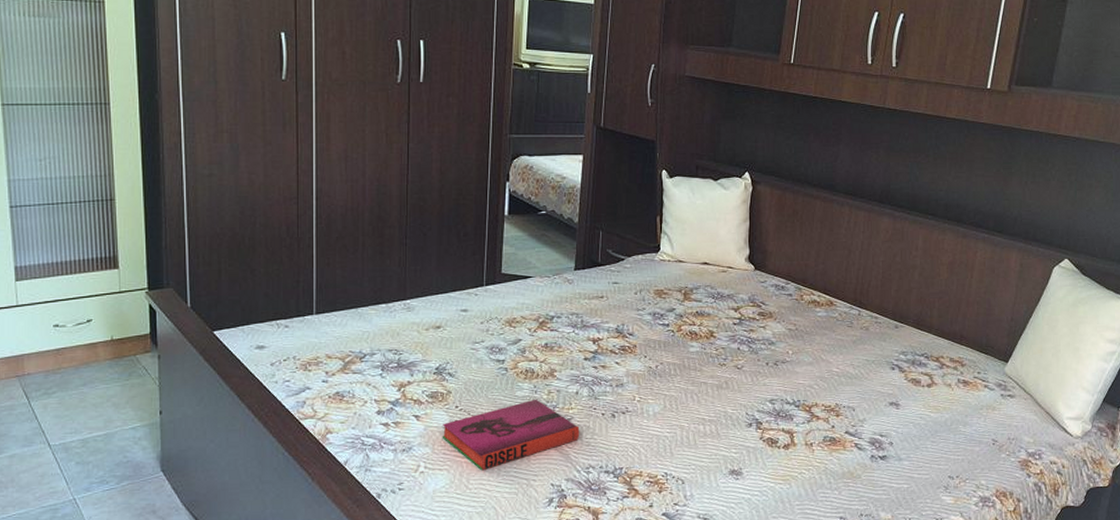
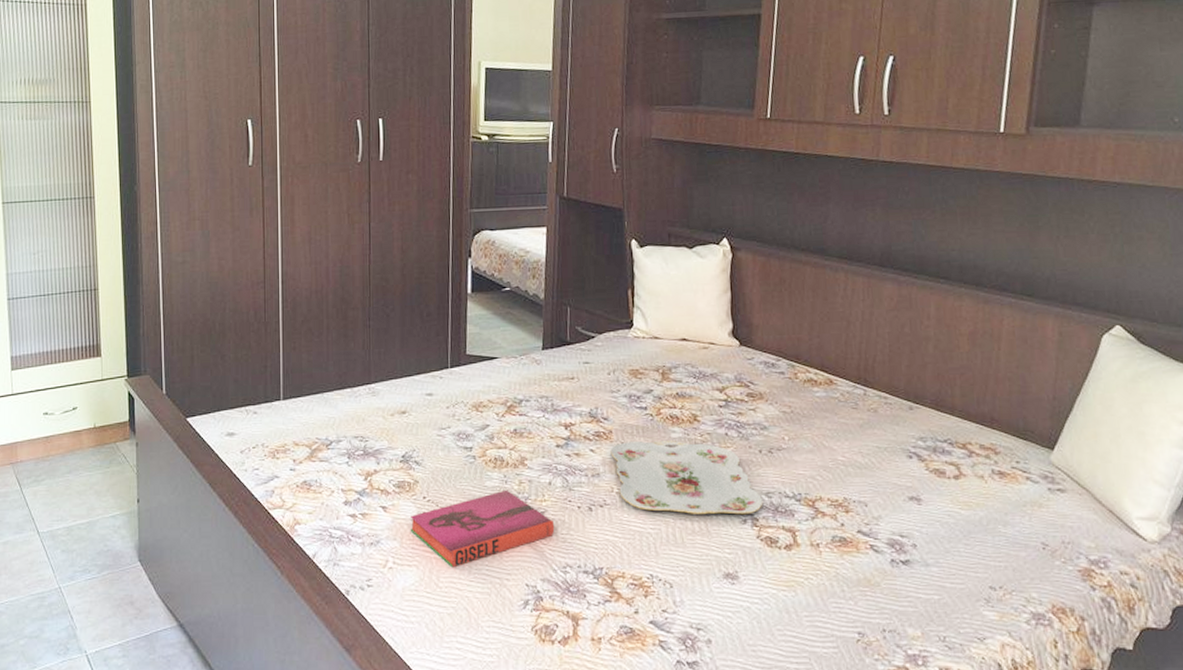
serving tray: none [634,354,767,419] -> present [610,441,763,515]

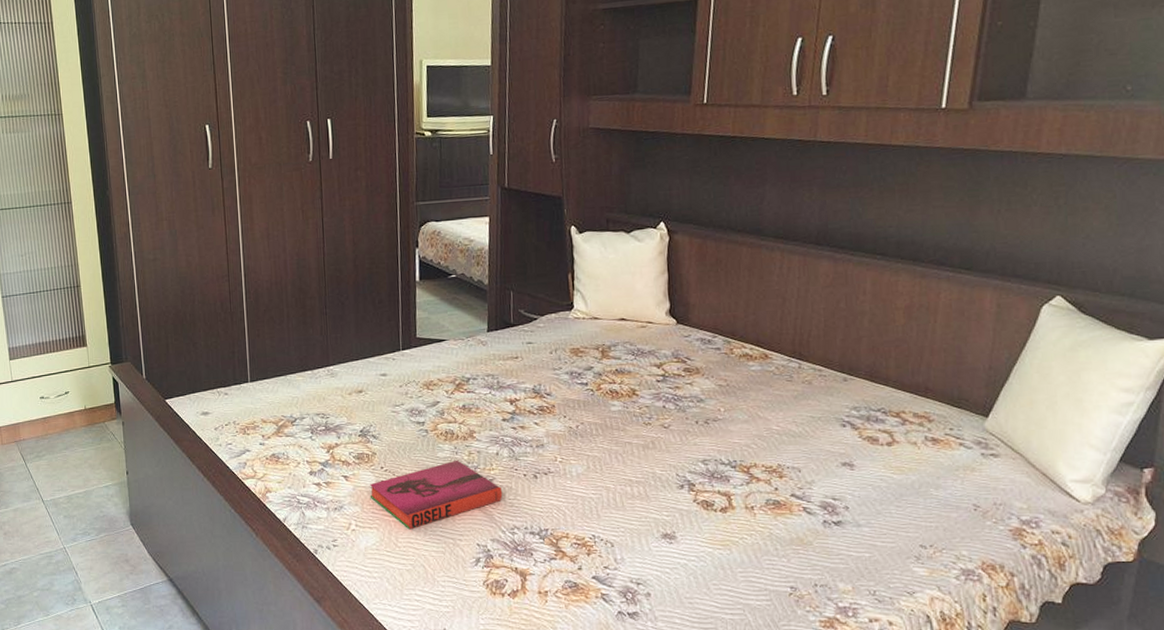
serving tray: present [610,441,763,515] -> none [553,413,700,481]

